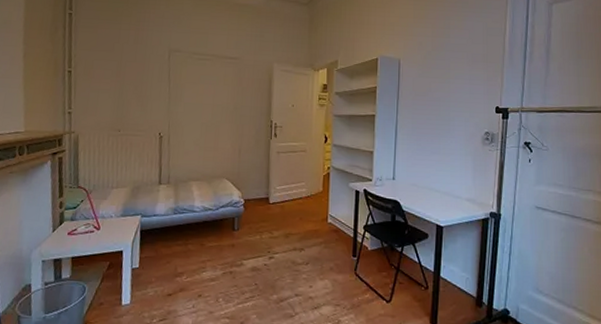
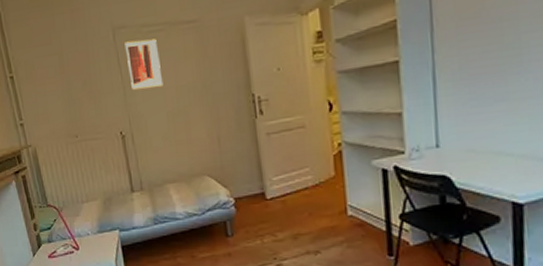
wall art: none [176,63,204,103] -> present [124,38,164,90]

